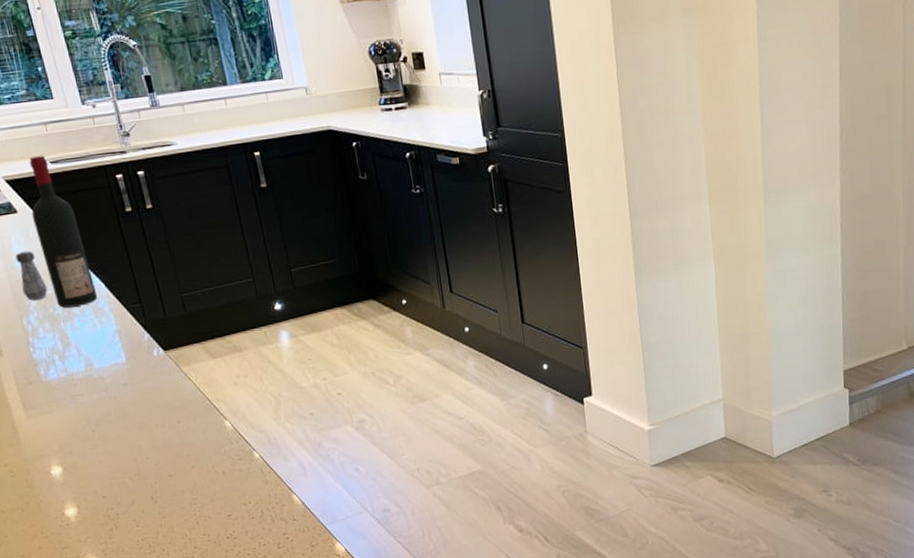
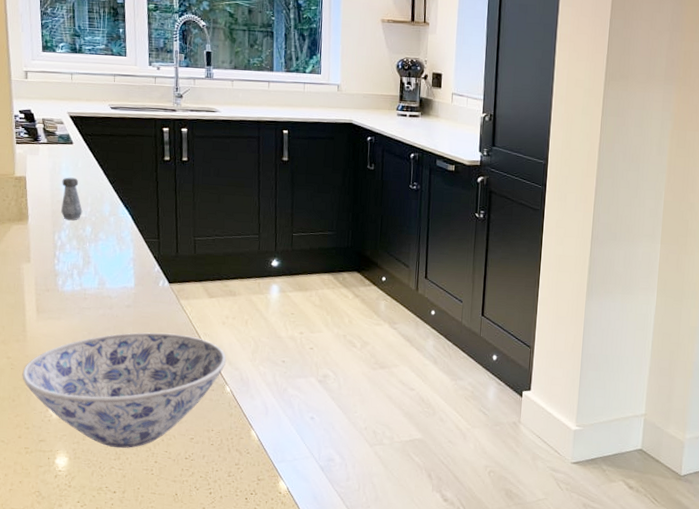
bowl: none [25,404,249,541] -> present [22,332,227,449]
wine bottle: present [29,155,98,308] -> none [84,100,124,232]

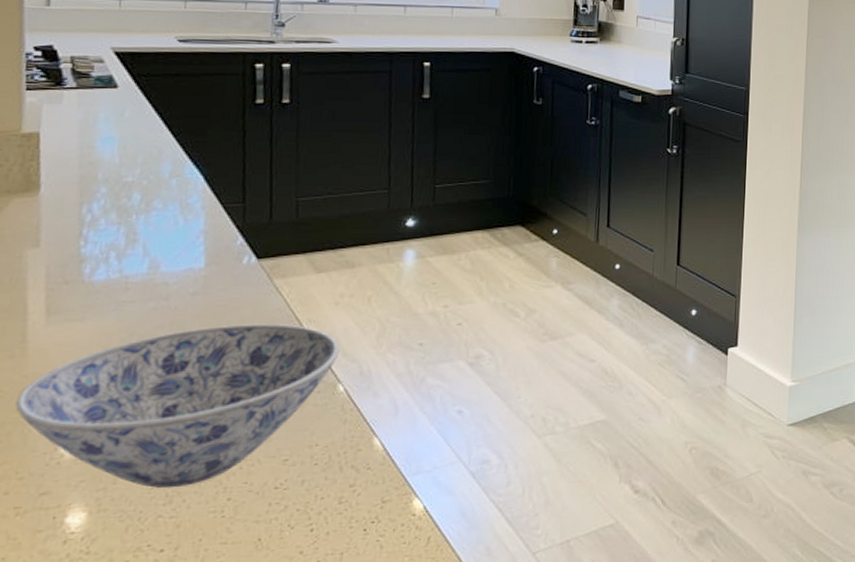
salt shaker: present [61,177,83,221] -> none [94,130,129,187]

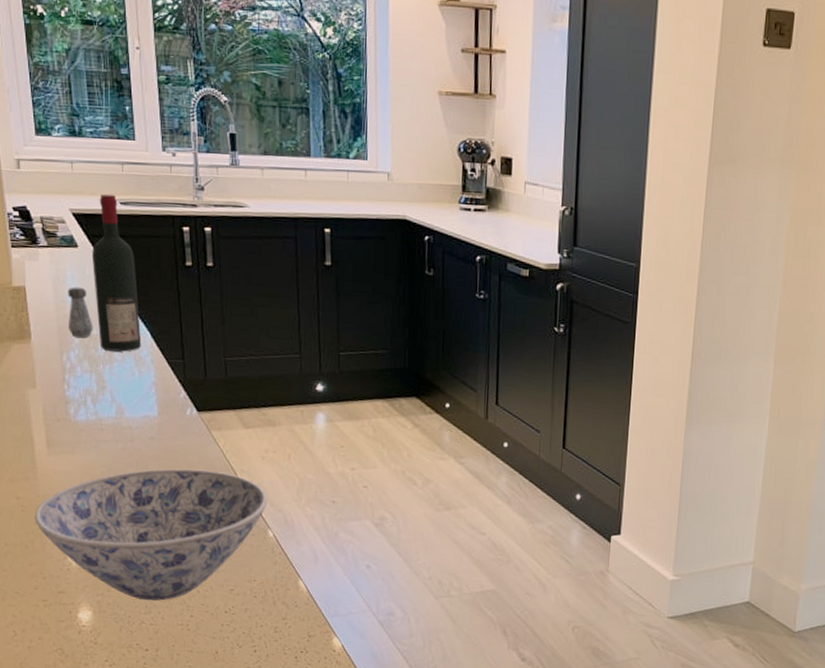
salt shaker: none [94,130,129,187] -> present [67,287,93,339]
wine bottle: none [134,31,192,199] -> present [91,194,142,352]

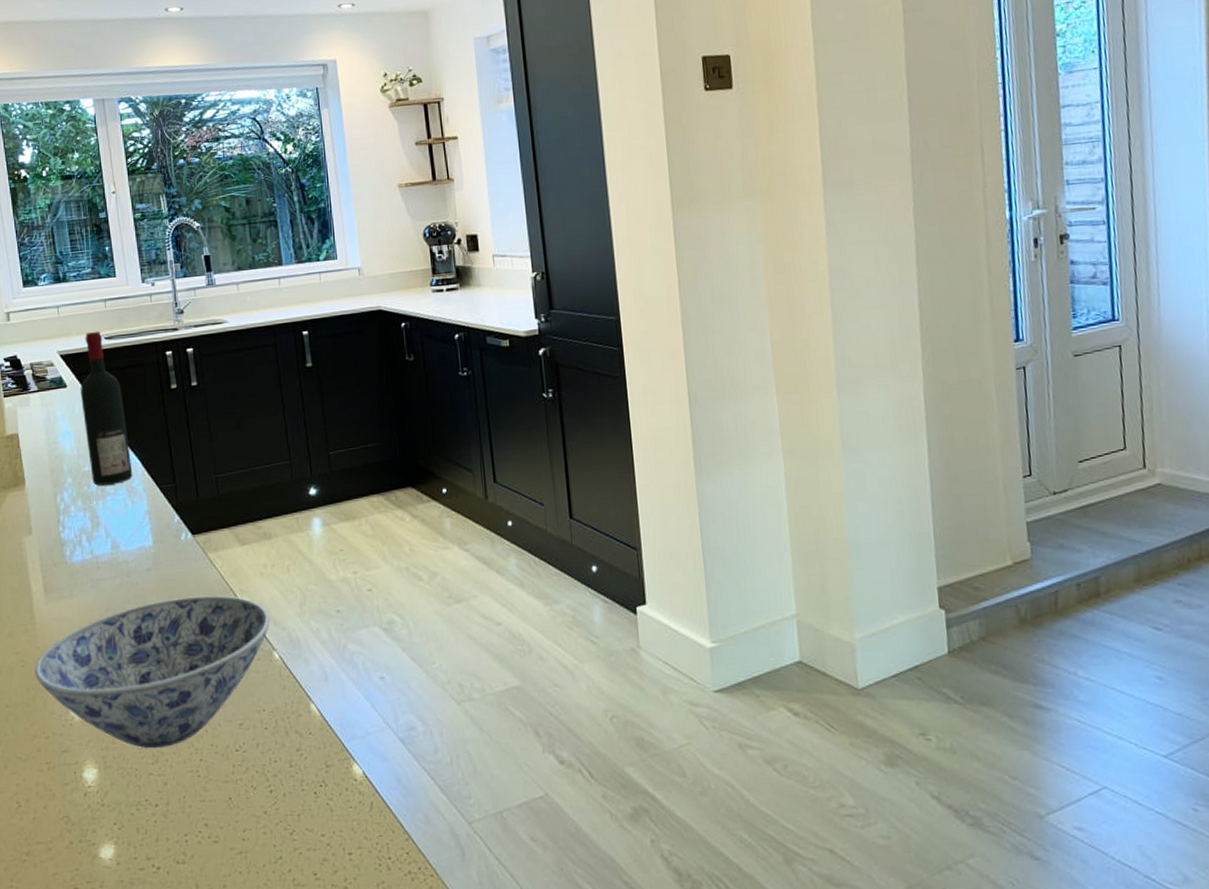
salt shaker: present [67,287,93,339] -> none [58,426,85,478]

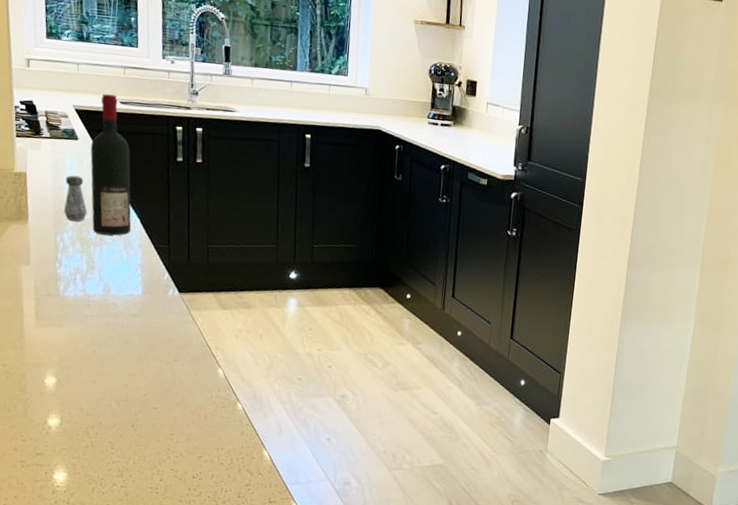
bowl: present [35,595,271,749] -> none [19,343,239,465]
salt shaker: none [58,426,85,478] -> present [64,175,88,222]

